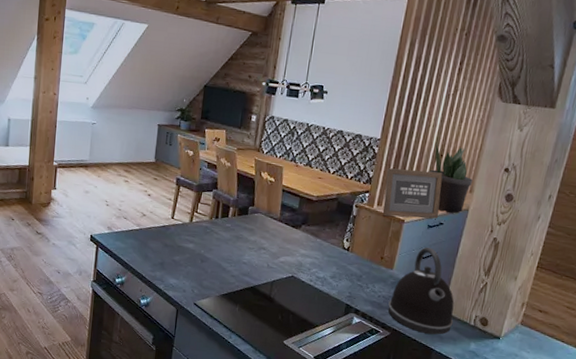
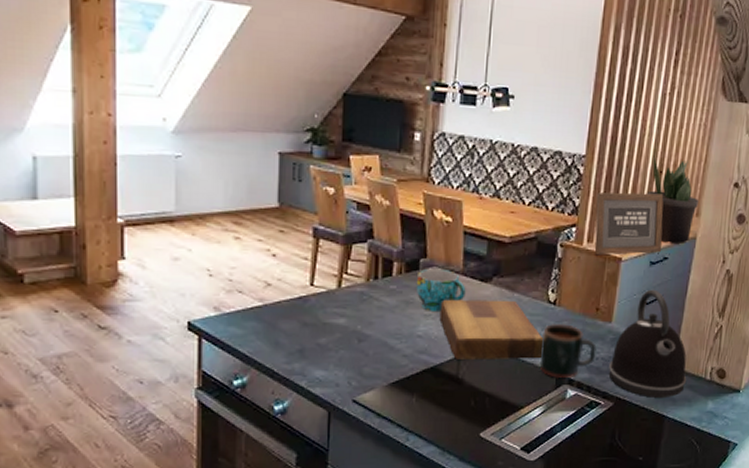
cup: none [244,214,281,246] -> present [415,268,466,311]
cutting board: none [260,238,338,291] -> present [439,299,544,359]
mug: none [333,264,379,308] -> present [540,323,597,379]

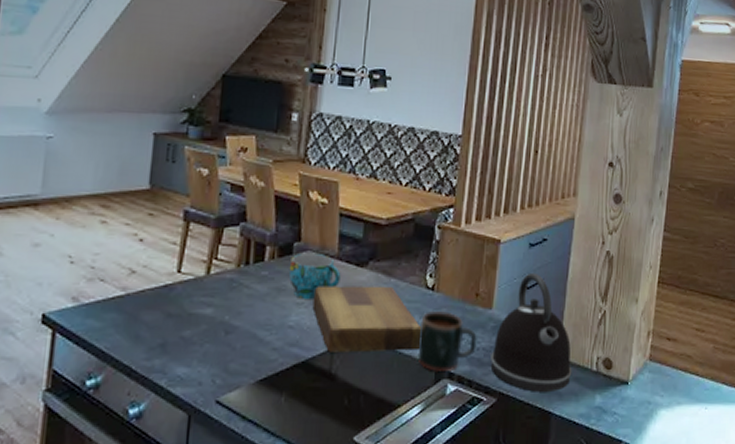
picture frame: present [594,192,664,256] -> none [472,172,541,238]
planter: present [647,156,699,243] -> none [524,136,575,224]

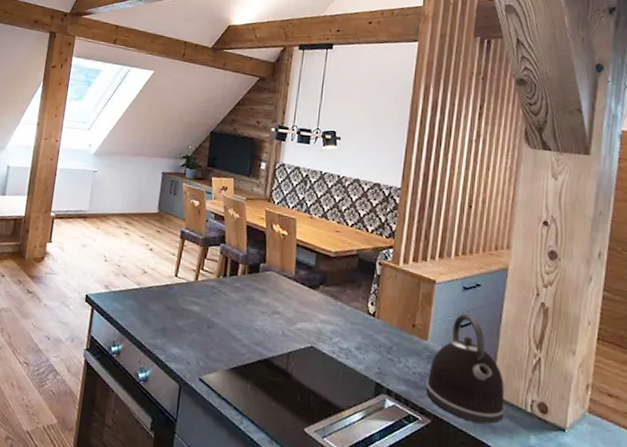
cup: present [288,252,341,299] -> none [255,272,297,310]
cutting board: present [312,286,422,352] -> none [273,300,364,366]
mug: present [418,310,477,373] -> none [360,333,413,388]

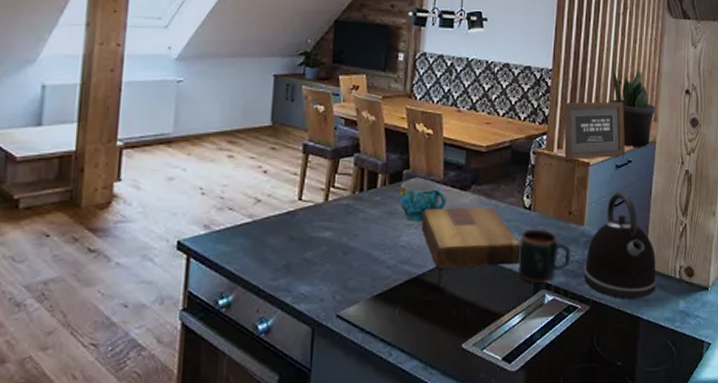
cup: none [255,272,297,310] -> present [399,179,446,221]
cutting board: none [273,300,364,366] -> present [421,207,521,269]
mug: none [360,333,413,388] -> present [518,228,571,284]
picture frame: none [409,220,475,280] -> present [563,101,626,161]
planter: none [458,192,508,273] -> present [609,68,655,147]

